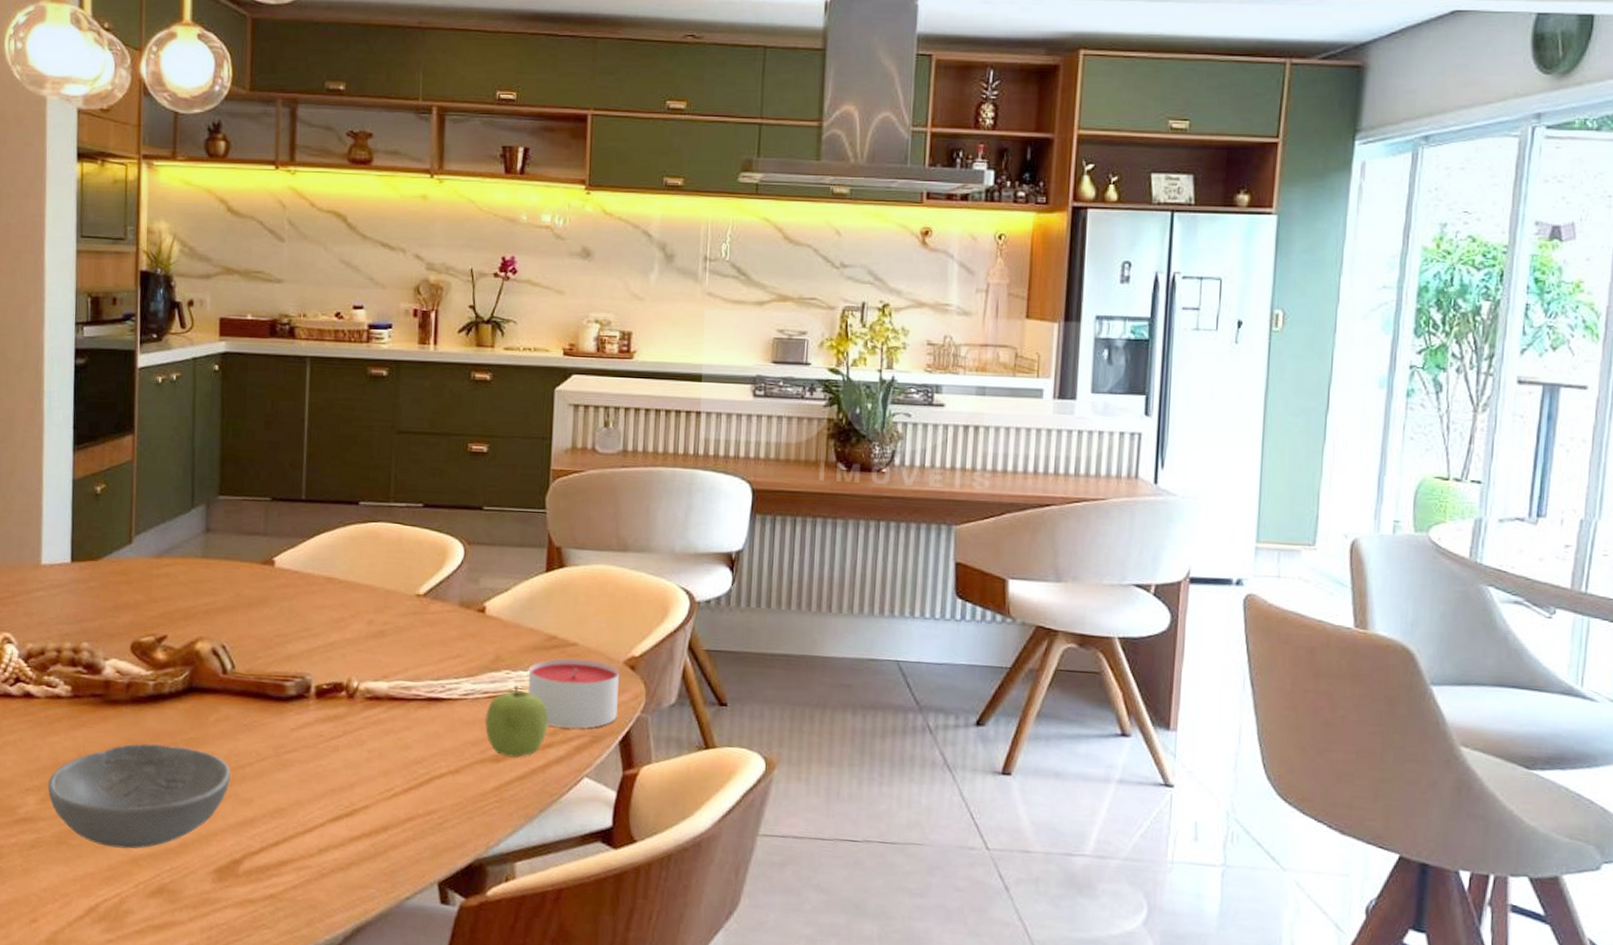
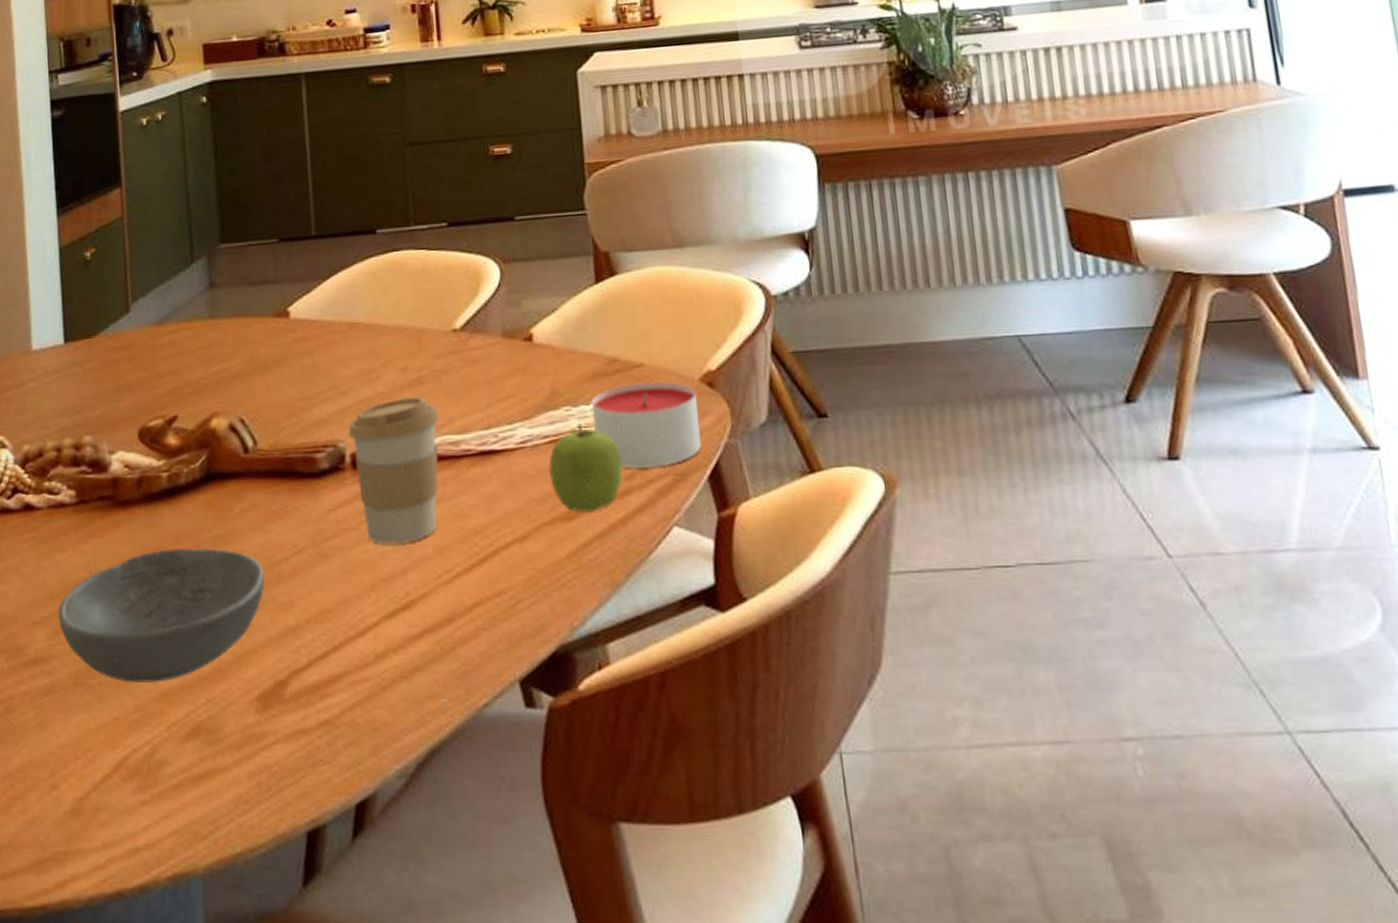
coffee cup: none [315,645,396,764] -> present [348,396,440,545]

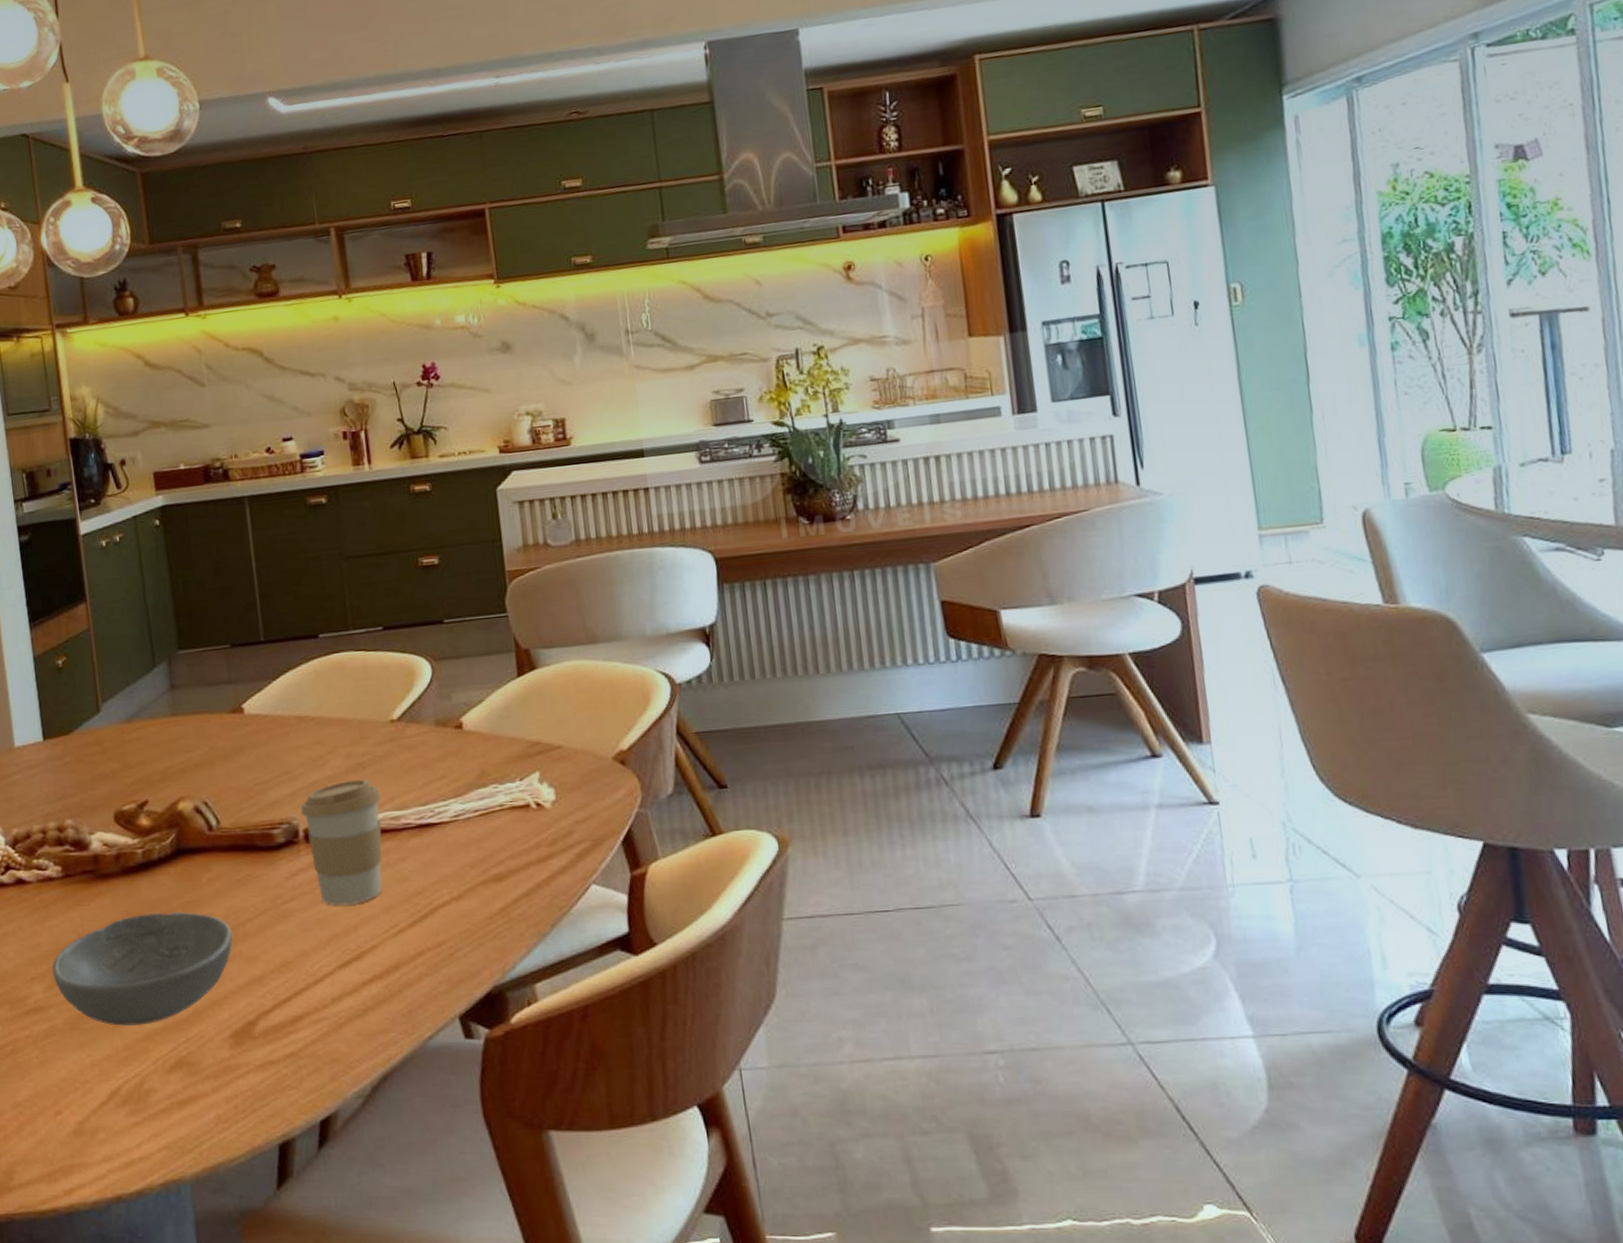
fruit: present [548,423,623,512] -> none [479,798,546,874]
candle: present [592,381,701,470] -> none [517,760,615,837]

